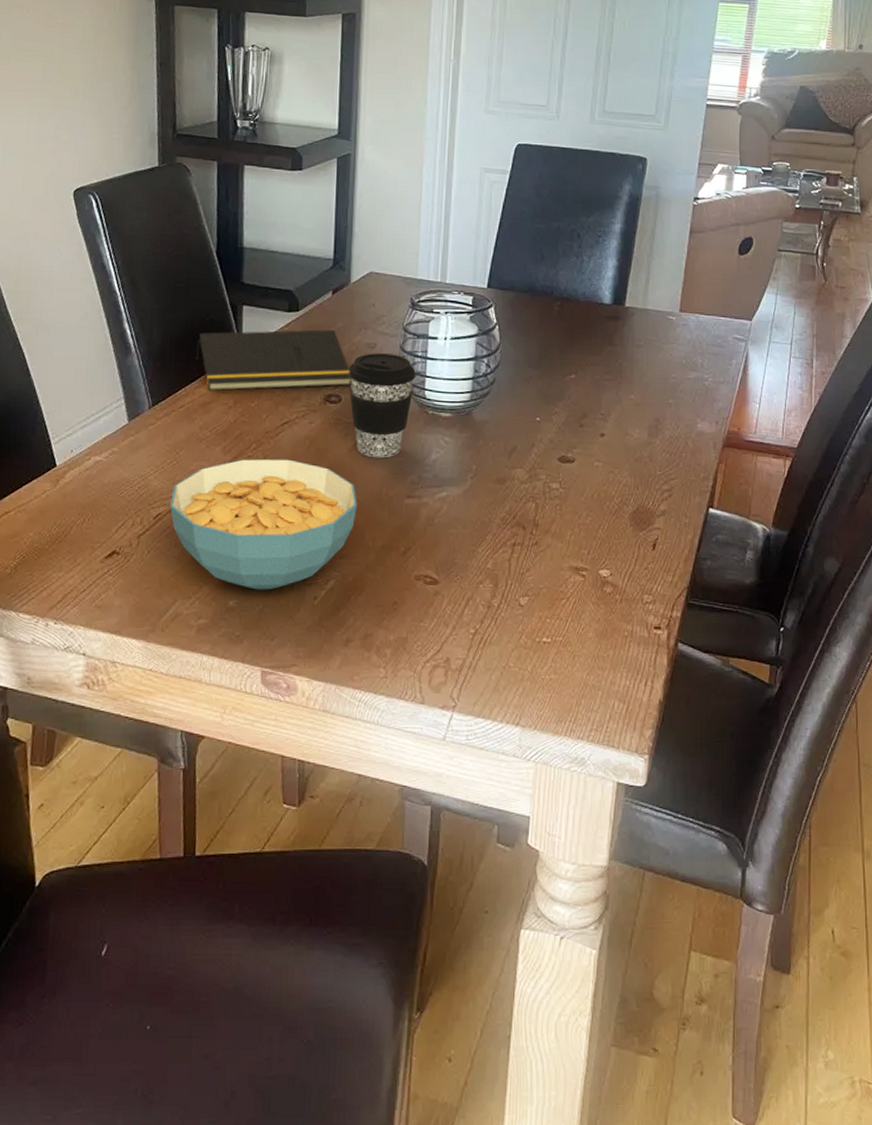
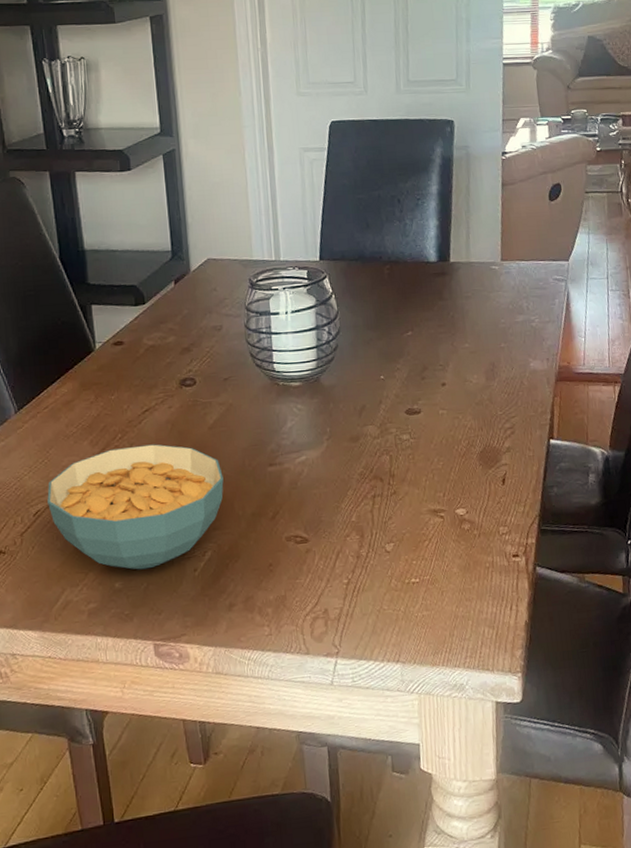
notepad: present [196,329,352,391] -> none [53,317,204,390]
coffee cup: present [348,353,416,459] -> none [199,333,263,433]

